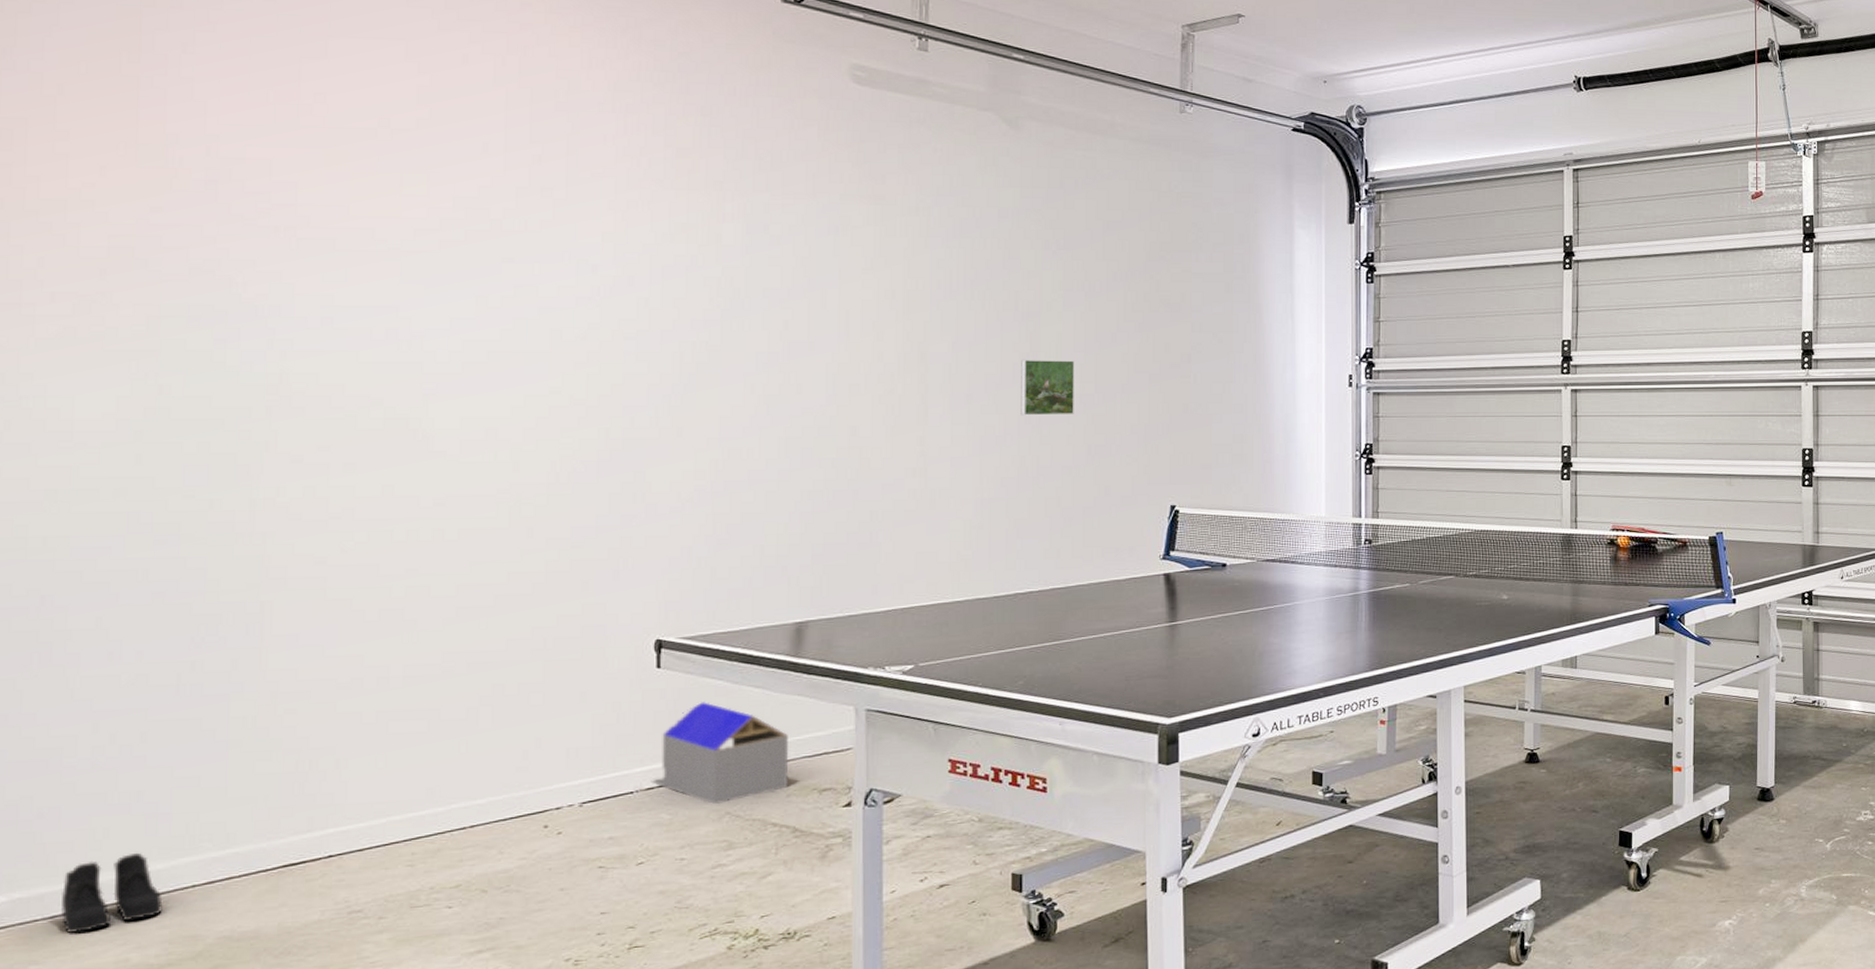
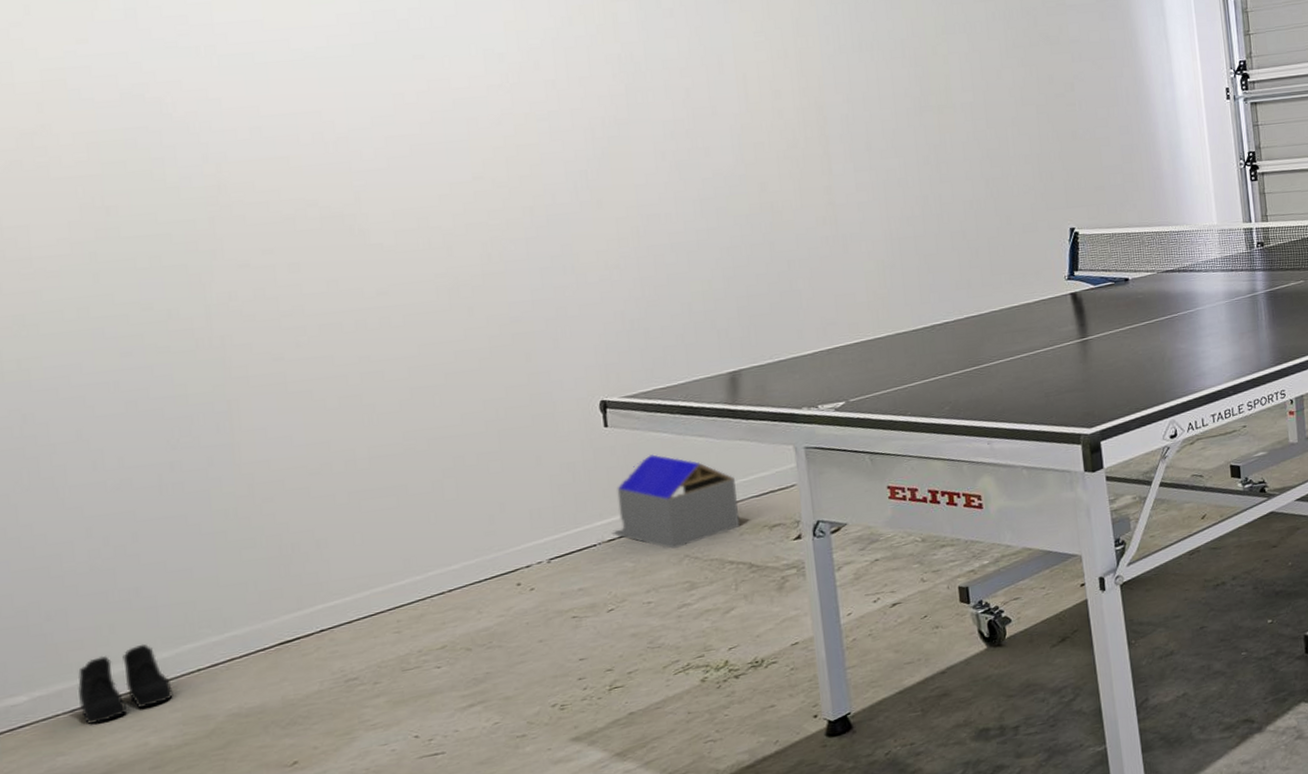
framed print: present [1021,359,1075,416] -> none [914,100,969,157]

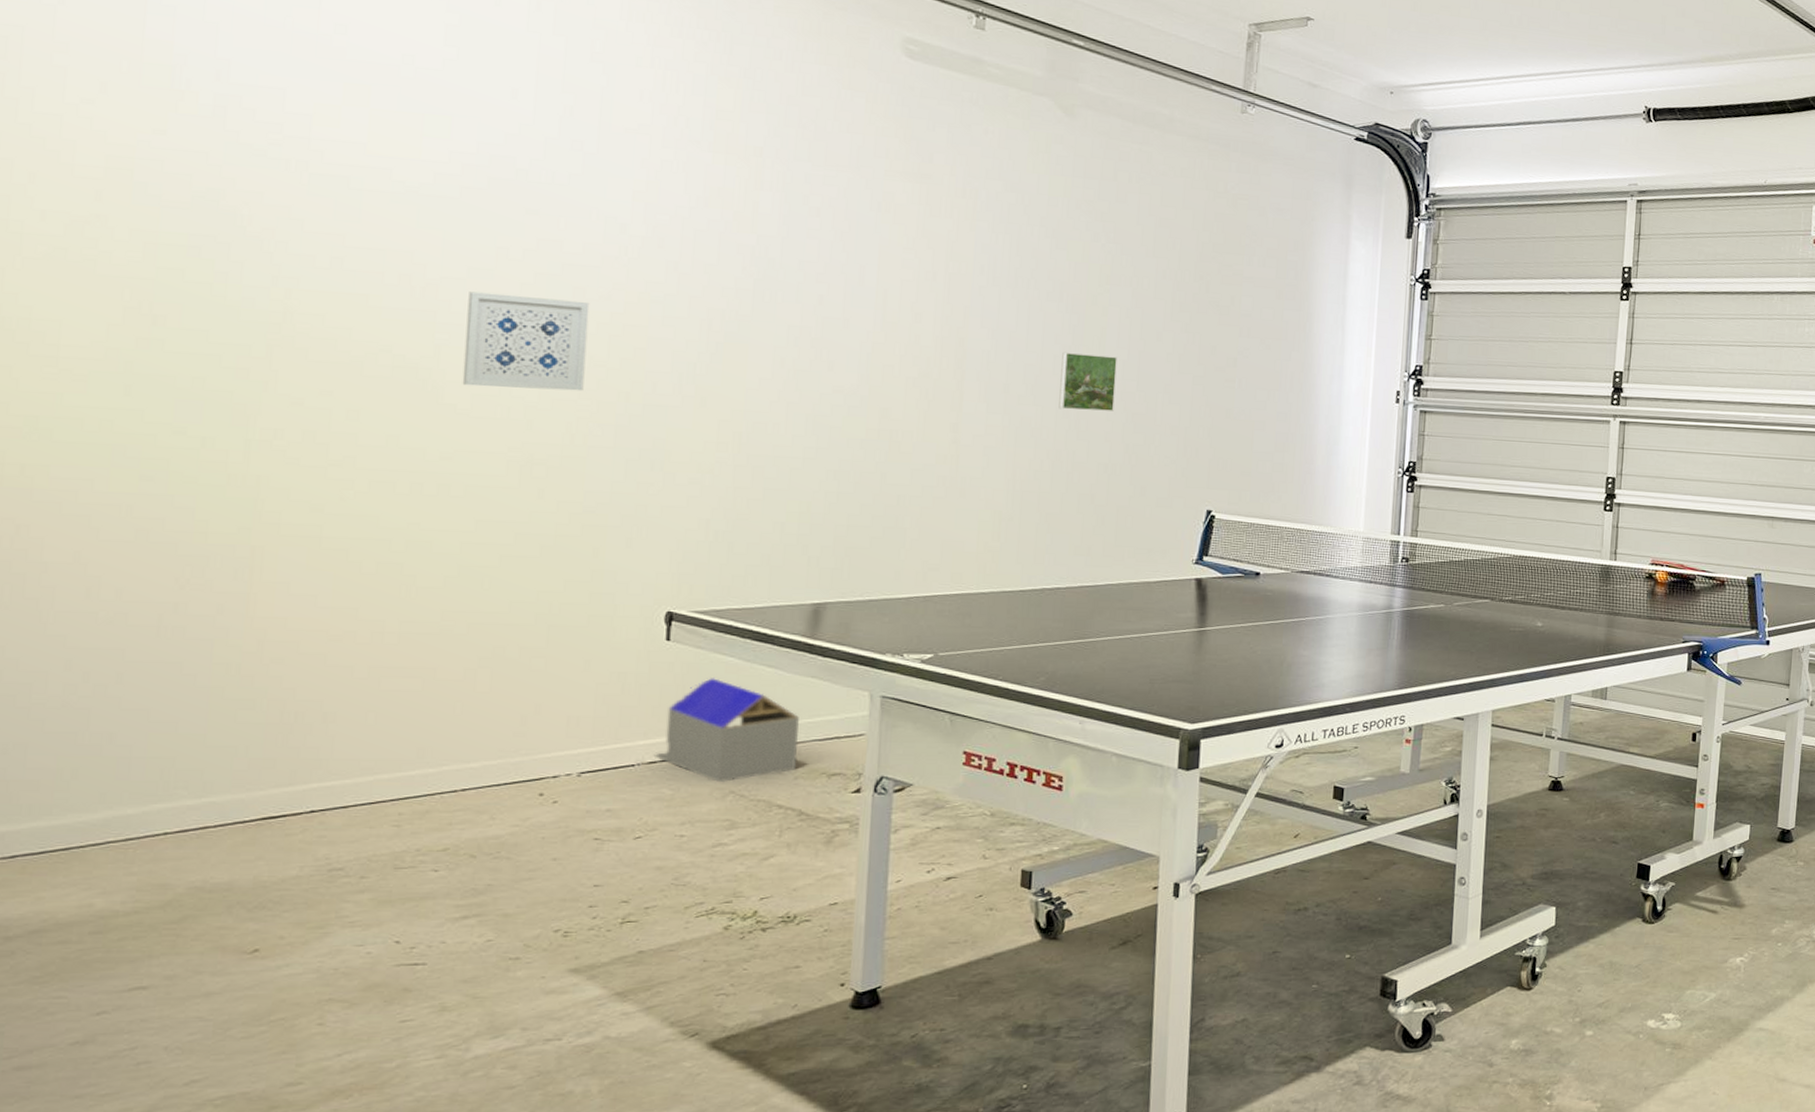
boots: present [78,643,173,724] -> none [23,795,132,874]
wall art: none [376,130,492,225] -> present [462,291,590,391]
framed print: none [914,100,969,157] -> present [1058,352,1117,412]

